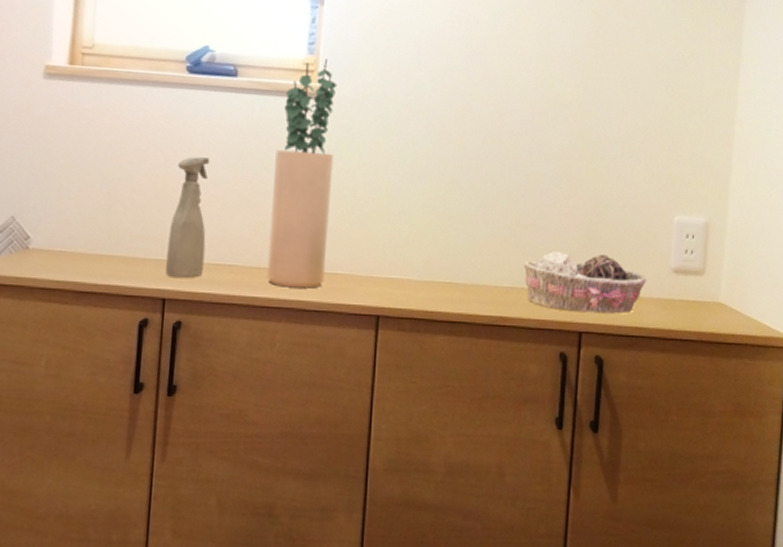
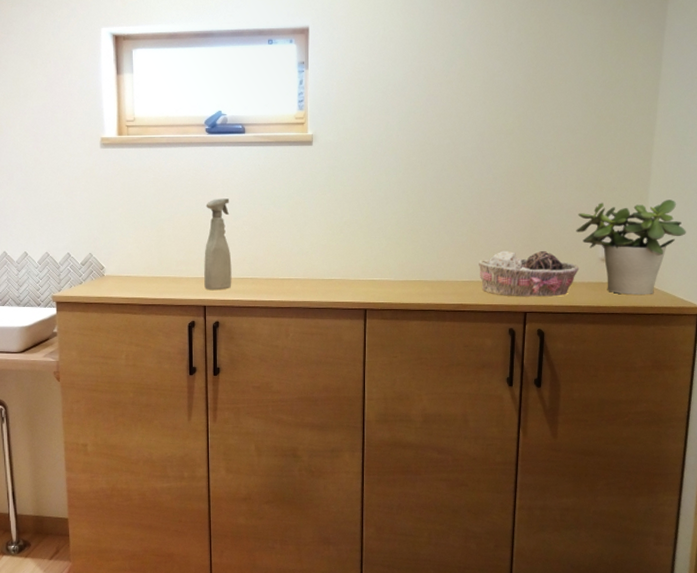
vase: present [267,58,337,289] -> none [278,112,324,292]
potted plant: none [643,199,773,319] -> present [576,200,686,296]

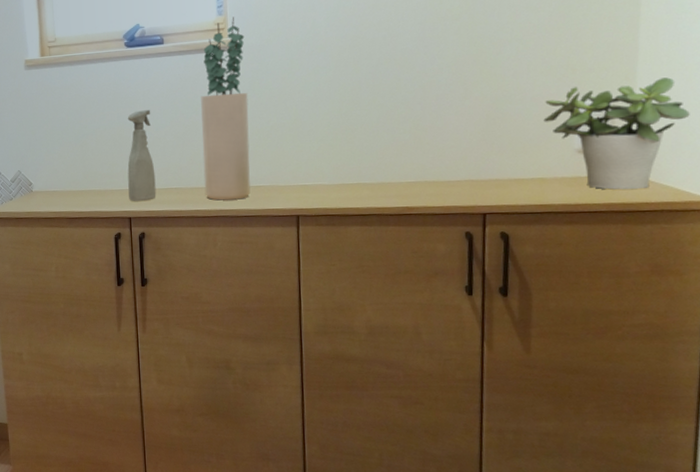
vase: none [278,112,324,292] -> present [201,16,251,201]
decorative basket: present [479,250,580,297] -> none [425,145,550,197]

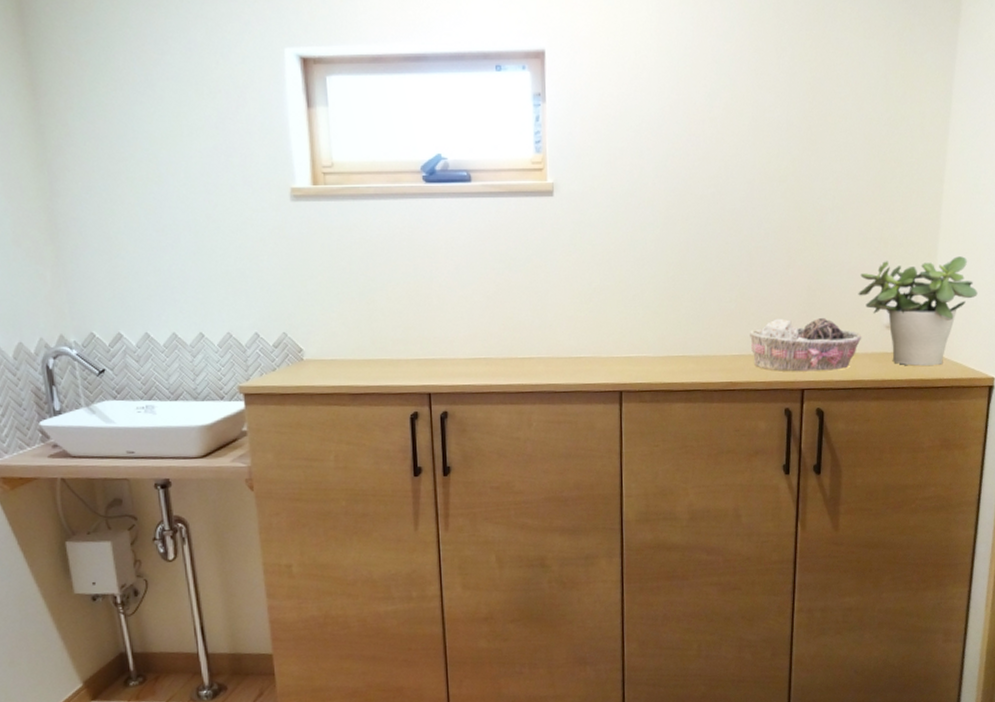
spray bottle: present [127,110,156,202] -> none [426,262,462,375]
vase: present [201,16,251,201] -> none [514,156,570,374]
decorative basket: none [425,145,550,197] -> present [750,318,862,372]

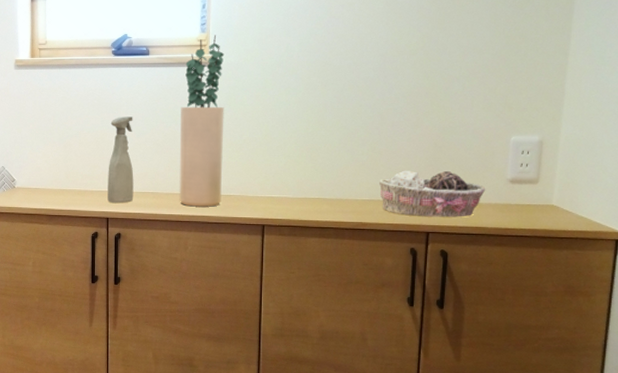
spray bottle: none [426,262,462,375] -> present [107,116,134,204]
vase: none [514,156,570,374] -> present [179,35,225,207]
potted plant: present [858,256,978,367] -> none [482,121,603,219]

